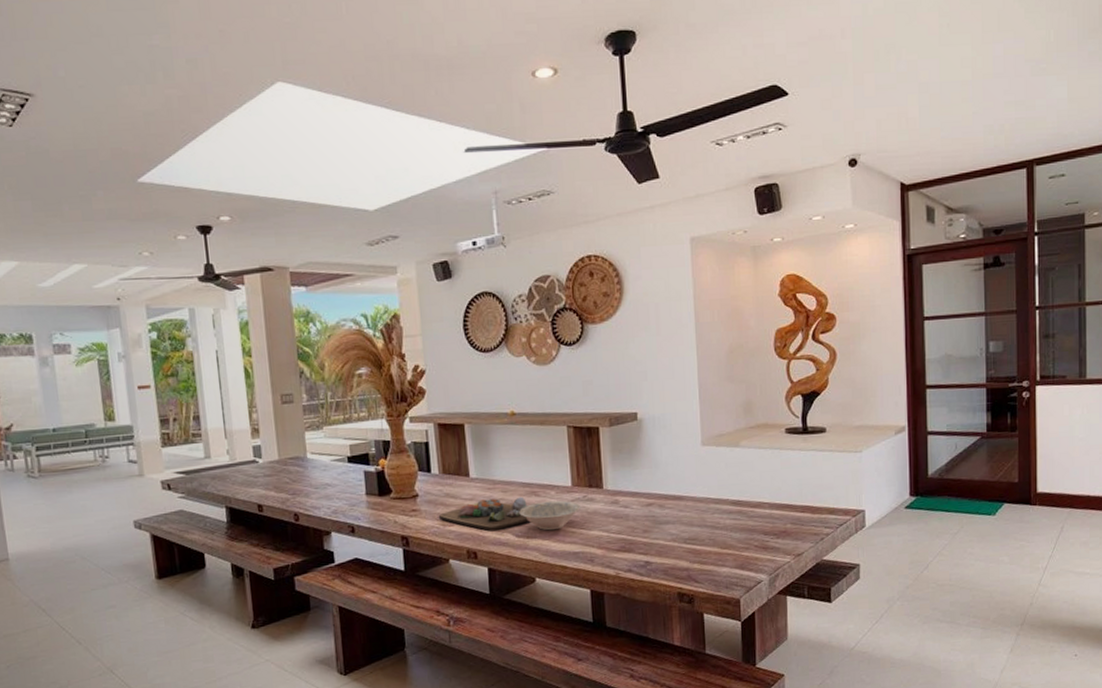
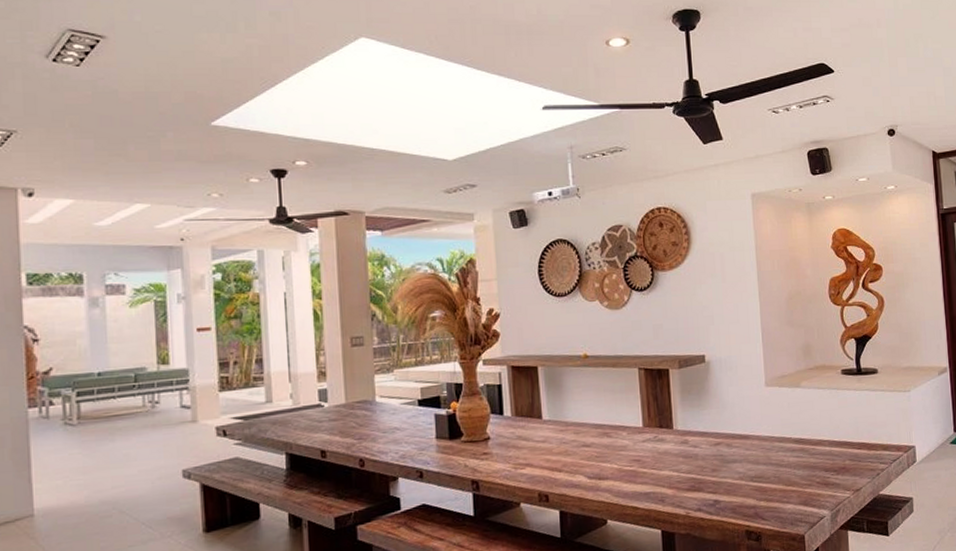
food platter: present [438,496,529,531] -> none [510,438,601,473]
bowl: present [519,500,582,531] -> none [591,441,652,472]

